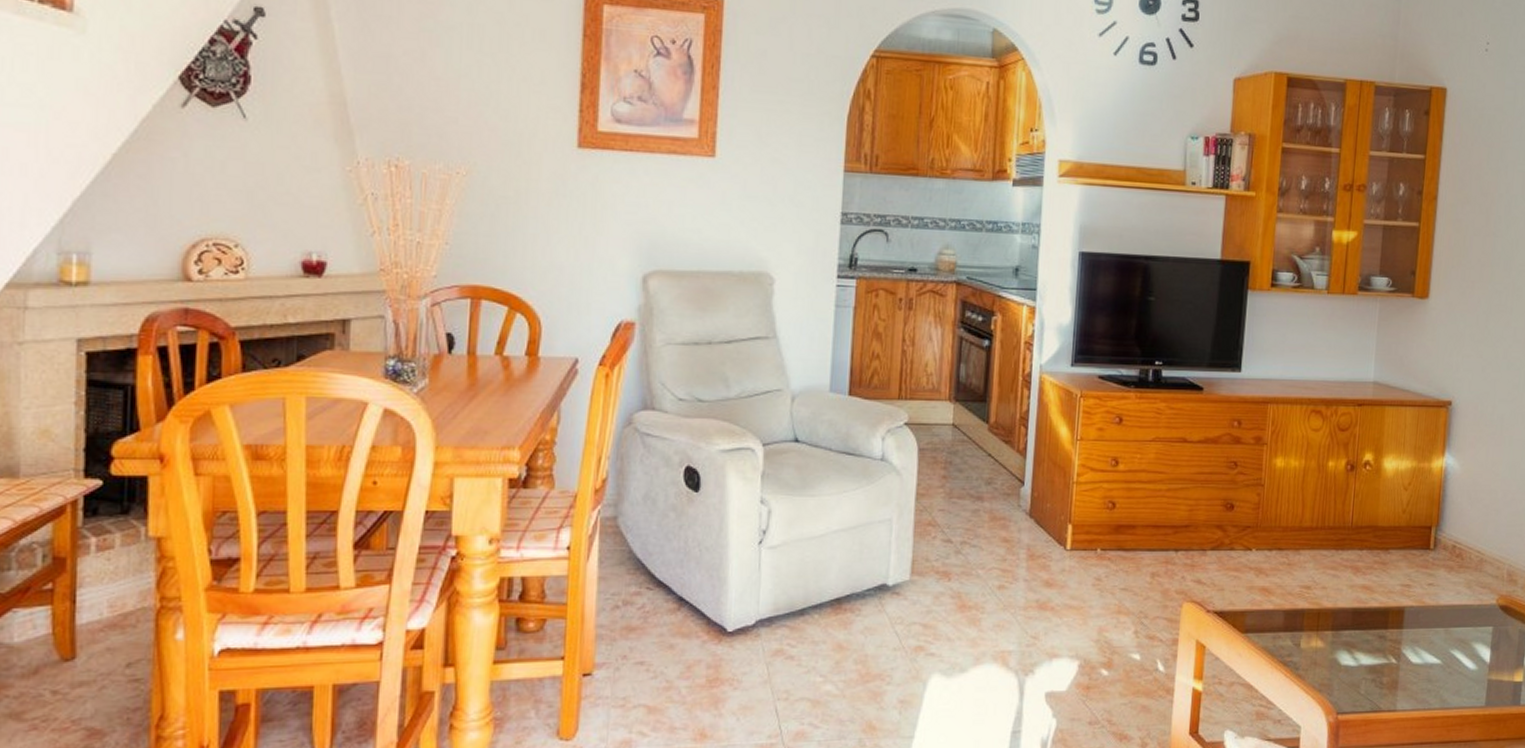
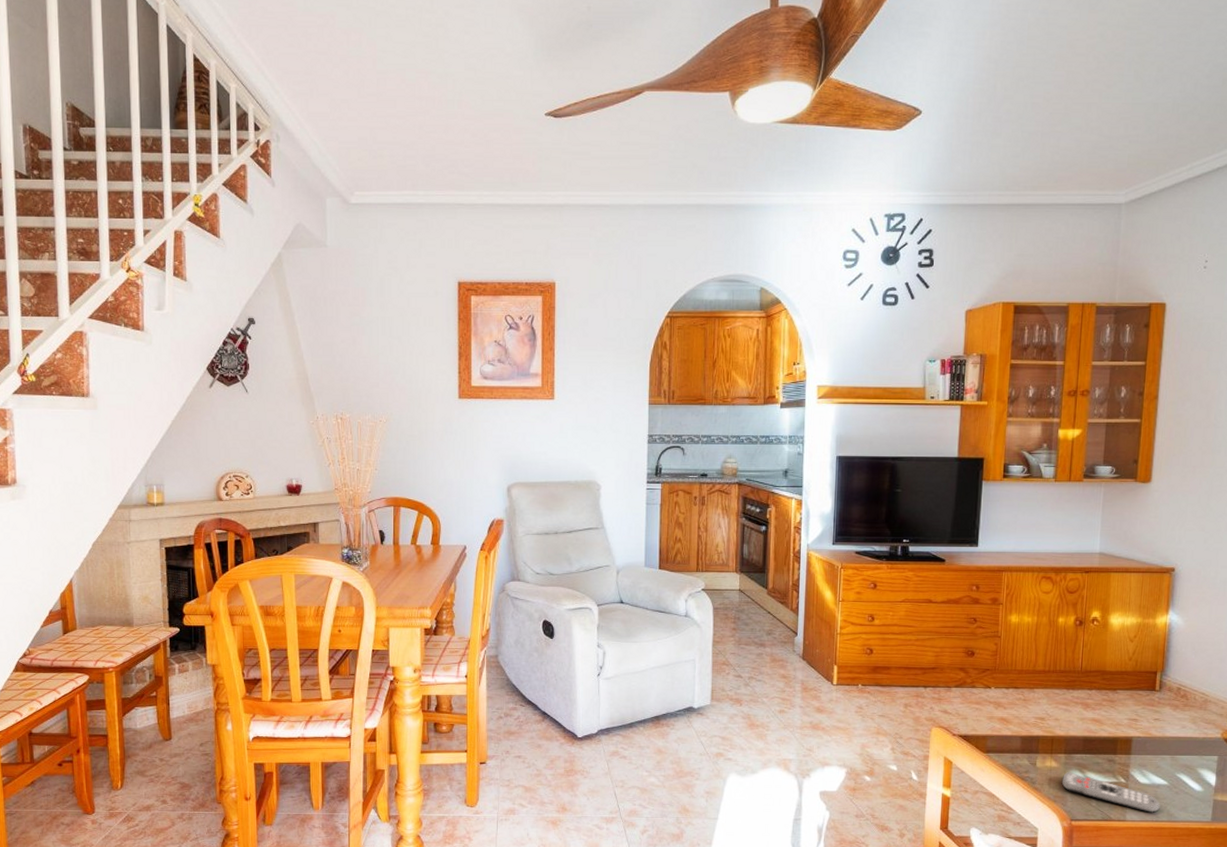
remote control: none [1328,653,1433,699] -> present [1061,772,1160,813]

